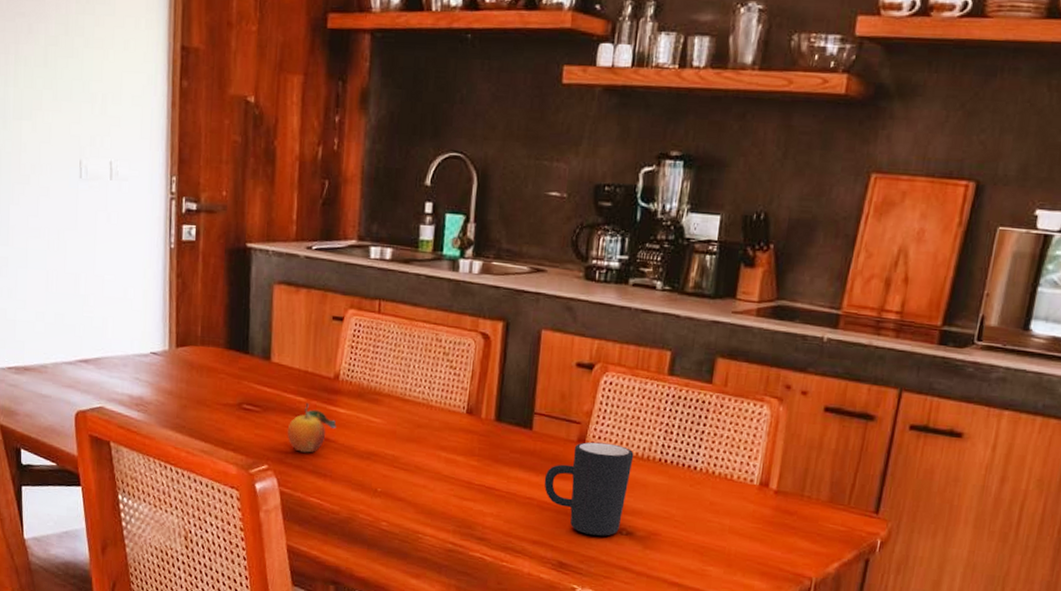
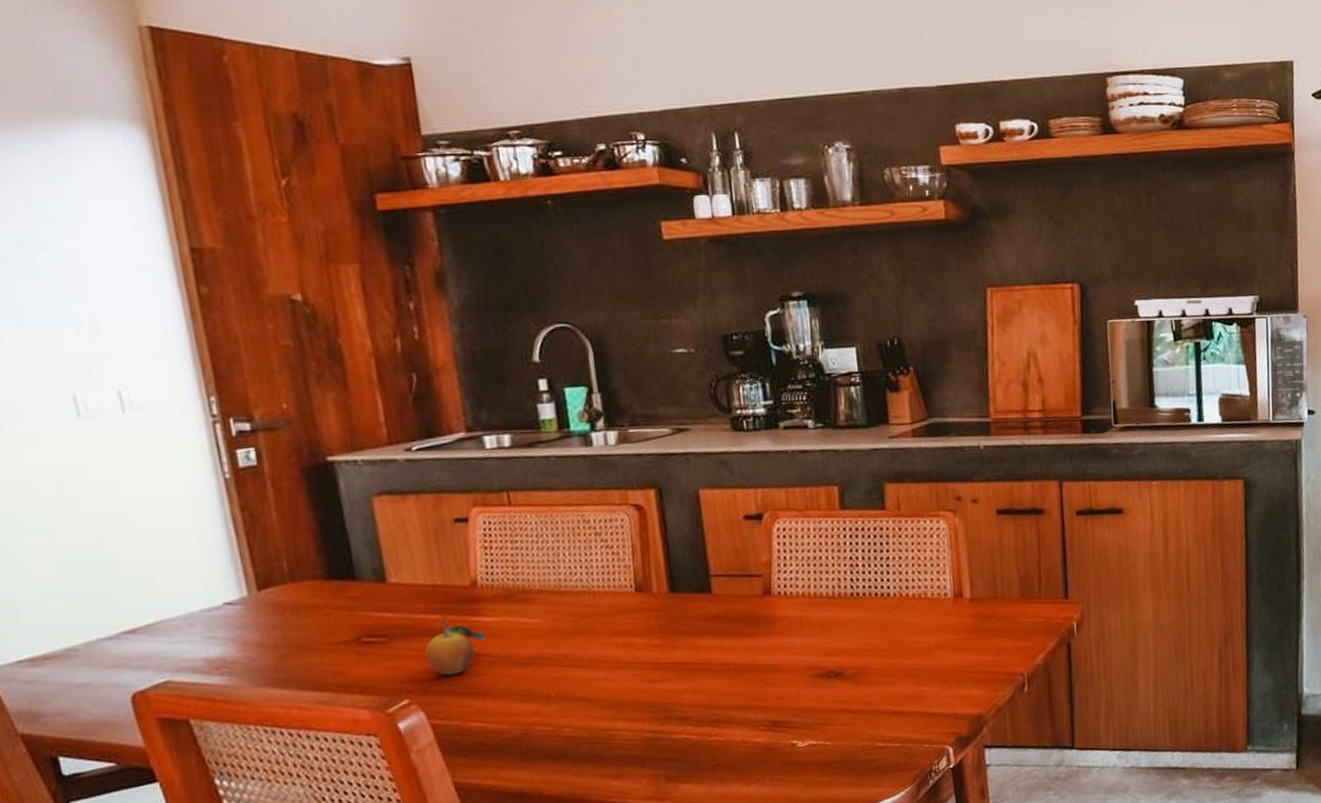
mug: present [544,441,634,536] -> none [736,588,827,687]

